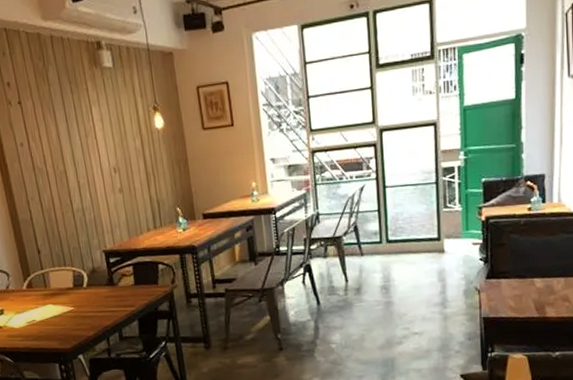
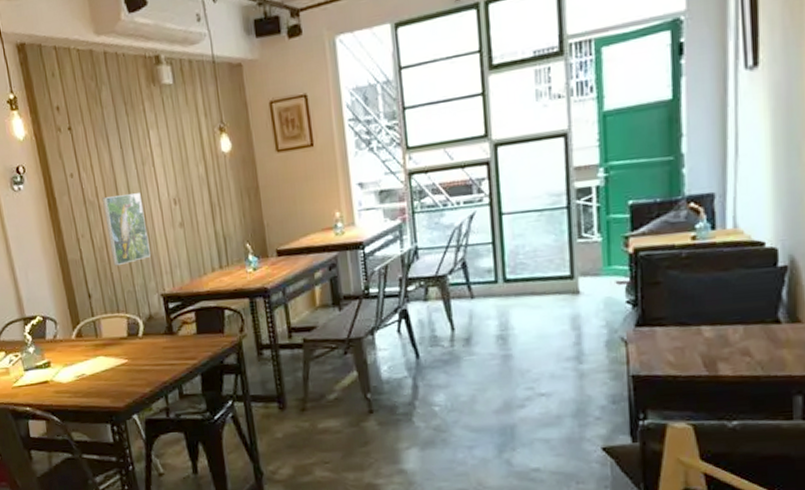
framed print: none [50,162,94,226] -> present [103,193,151,267]

